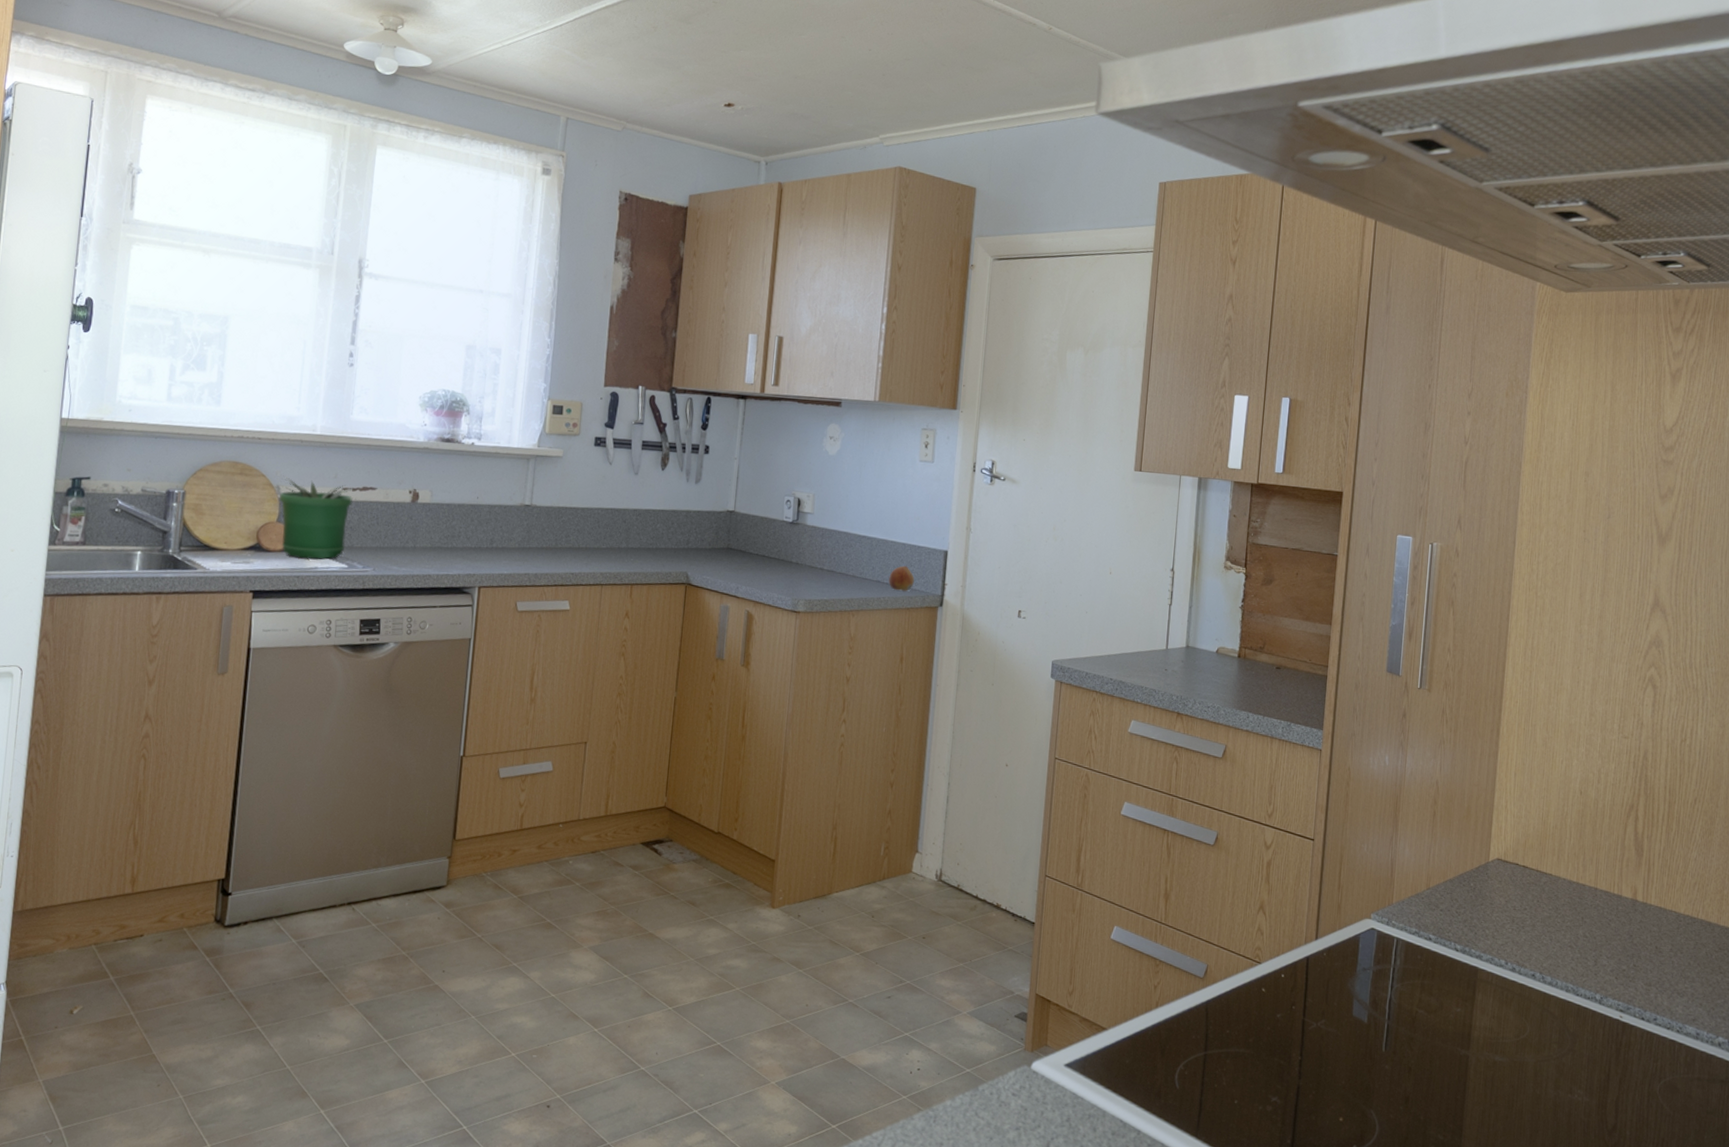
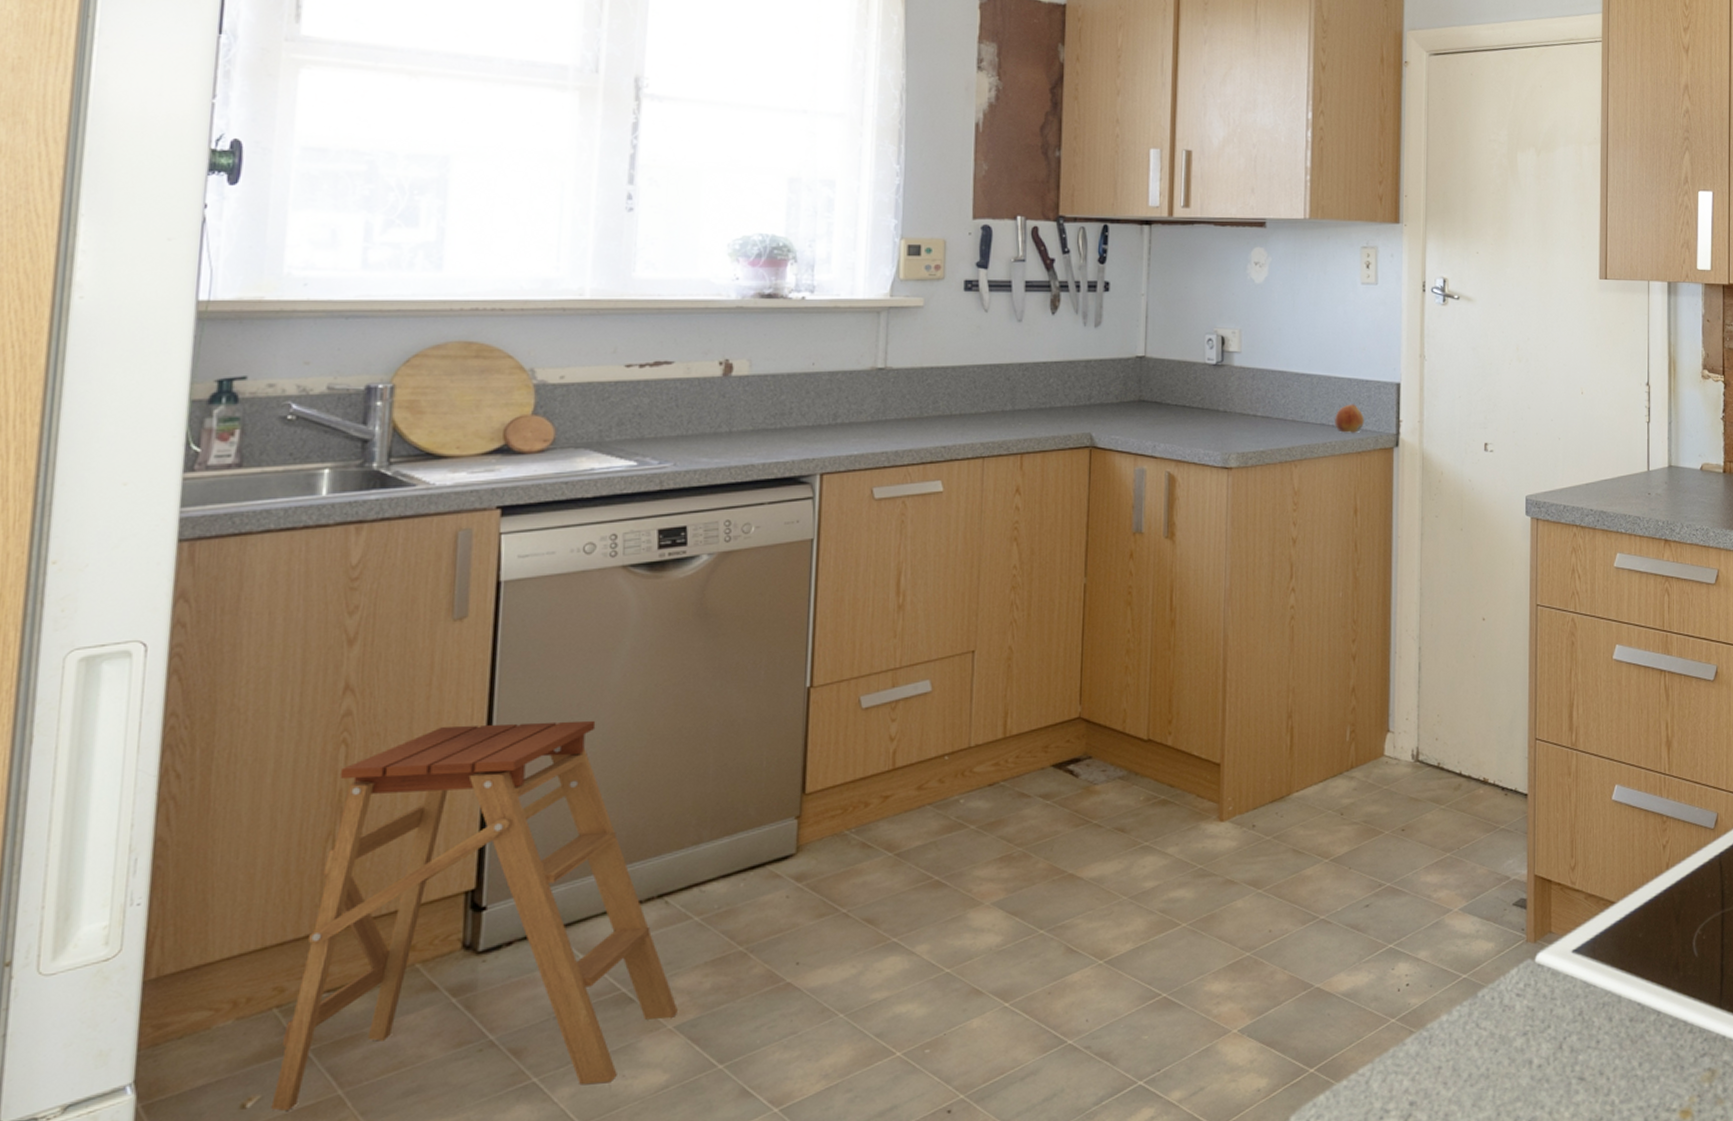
step ladder: none [88,754,359,1039] -> present [271,720,679,1111]
planter: present [277,475,357,560] -> none [531,354,646,459]

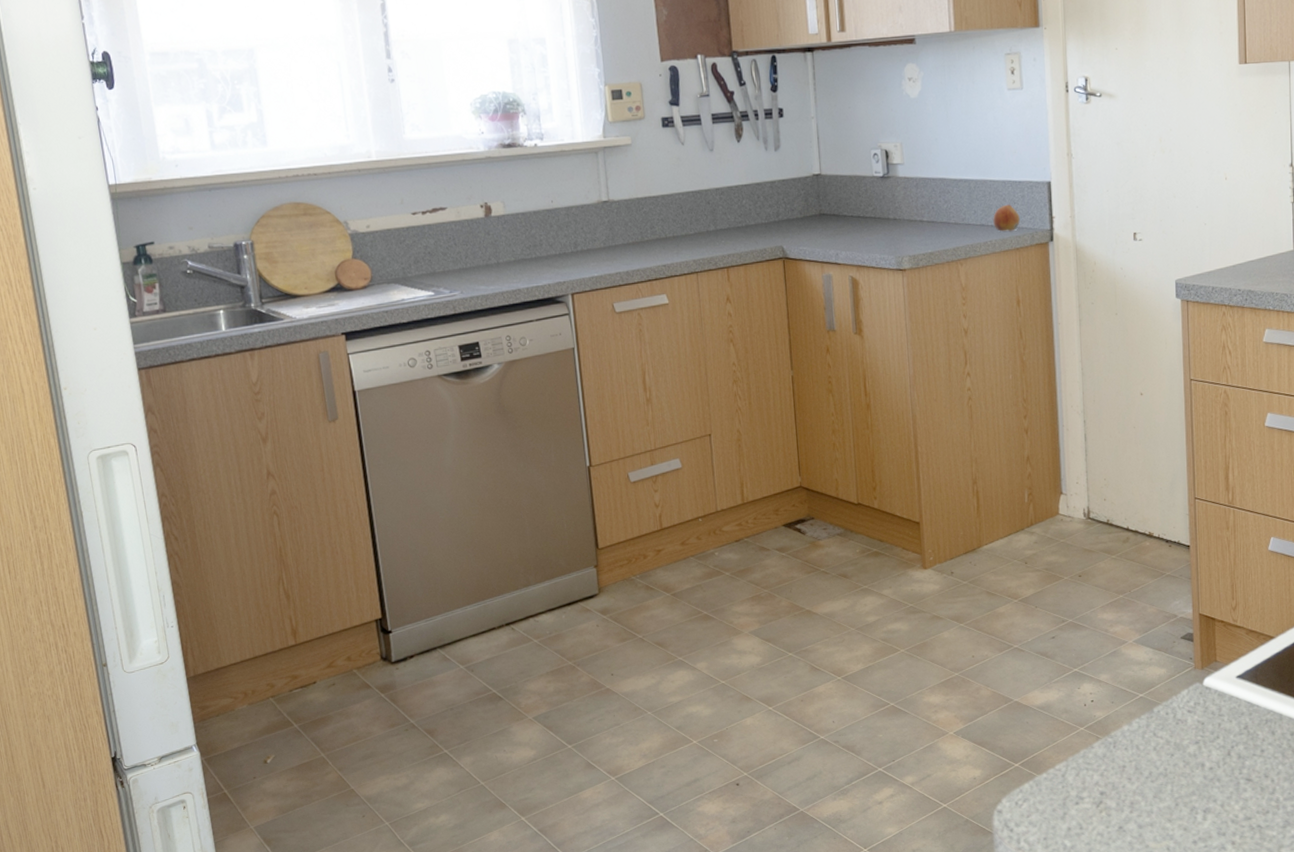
step ladder: present [271,720,679,1111] -> none [277,494,535,766]

